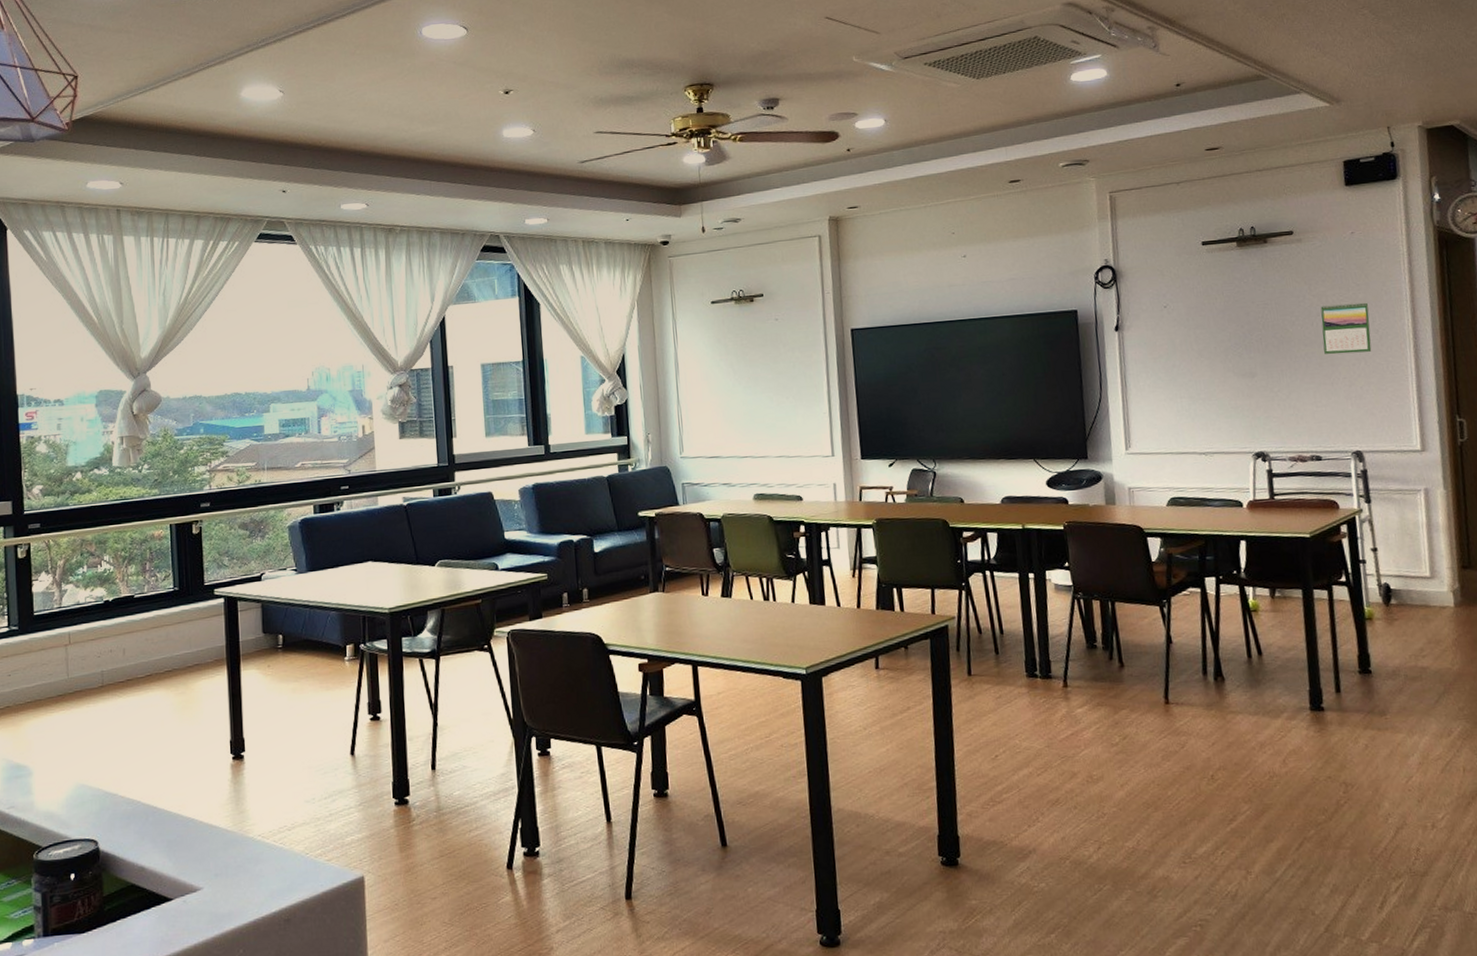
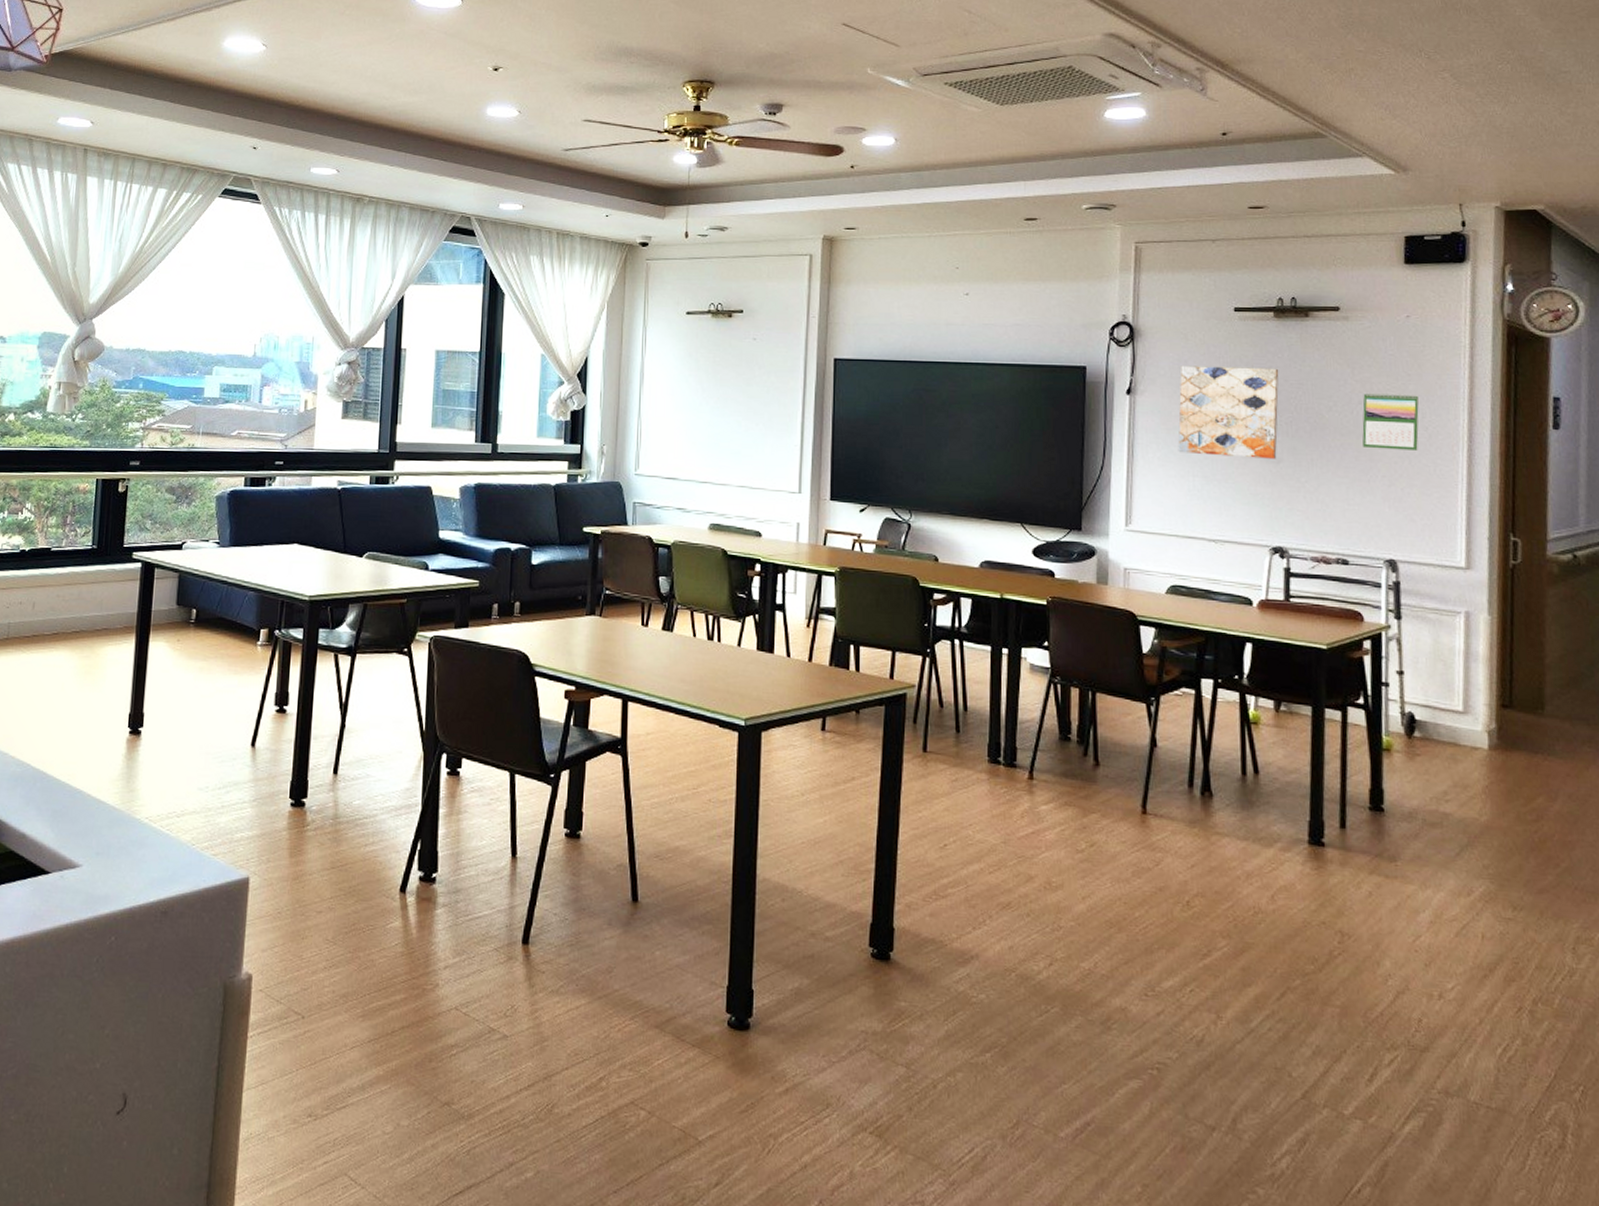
wall art: none [1160,292,1251,379] -> present [1178,365,1279,459]

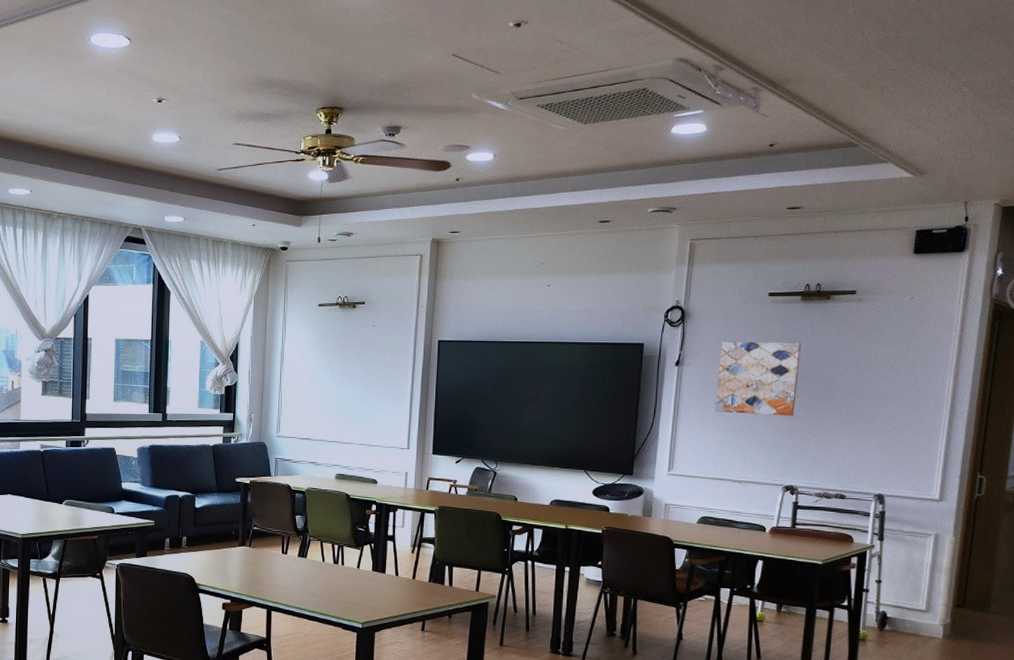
calendar: present [1362,392,1419,450] -> none [865,361,914,407]

